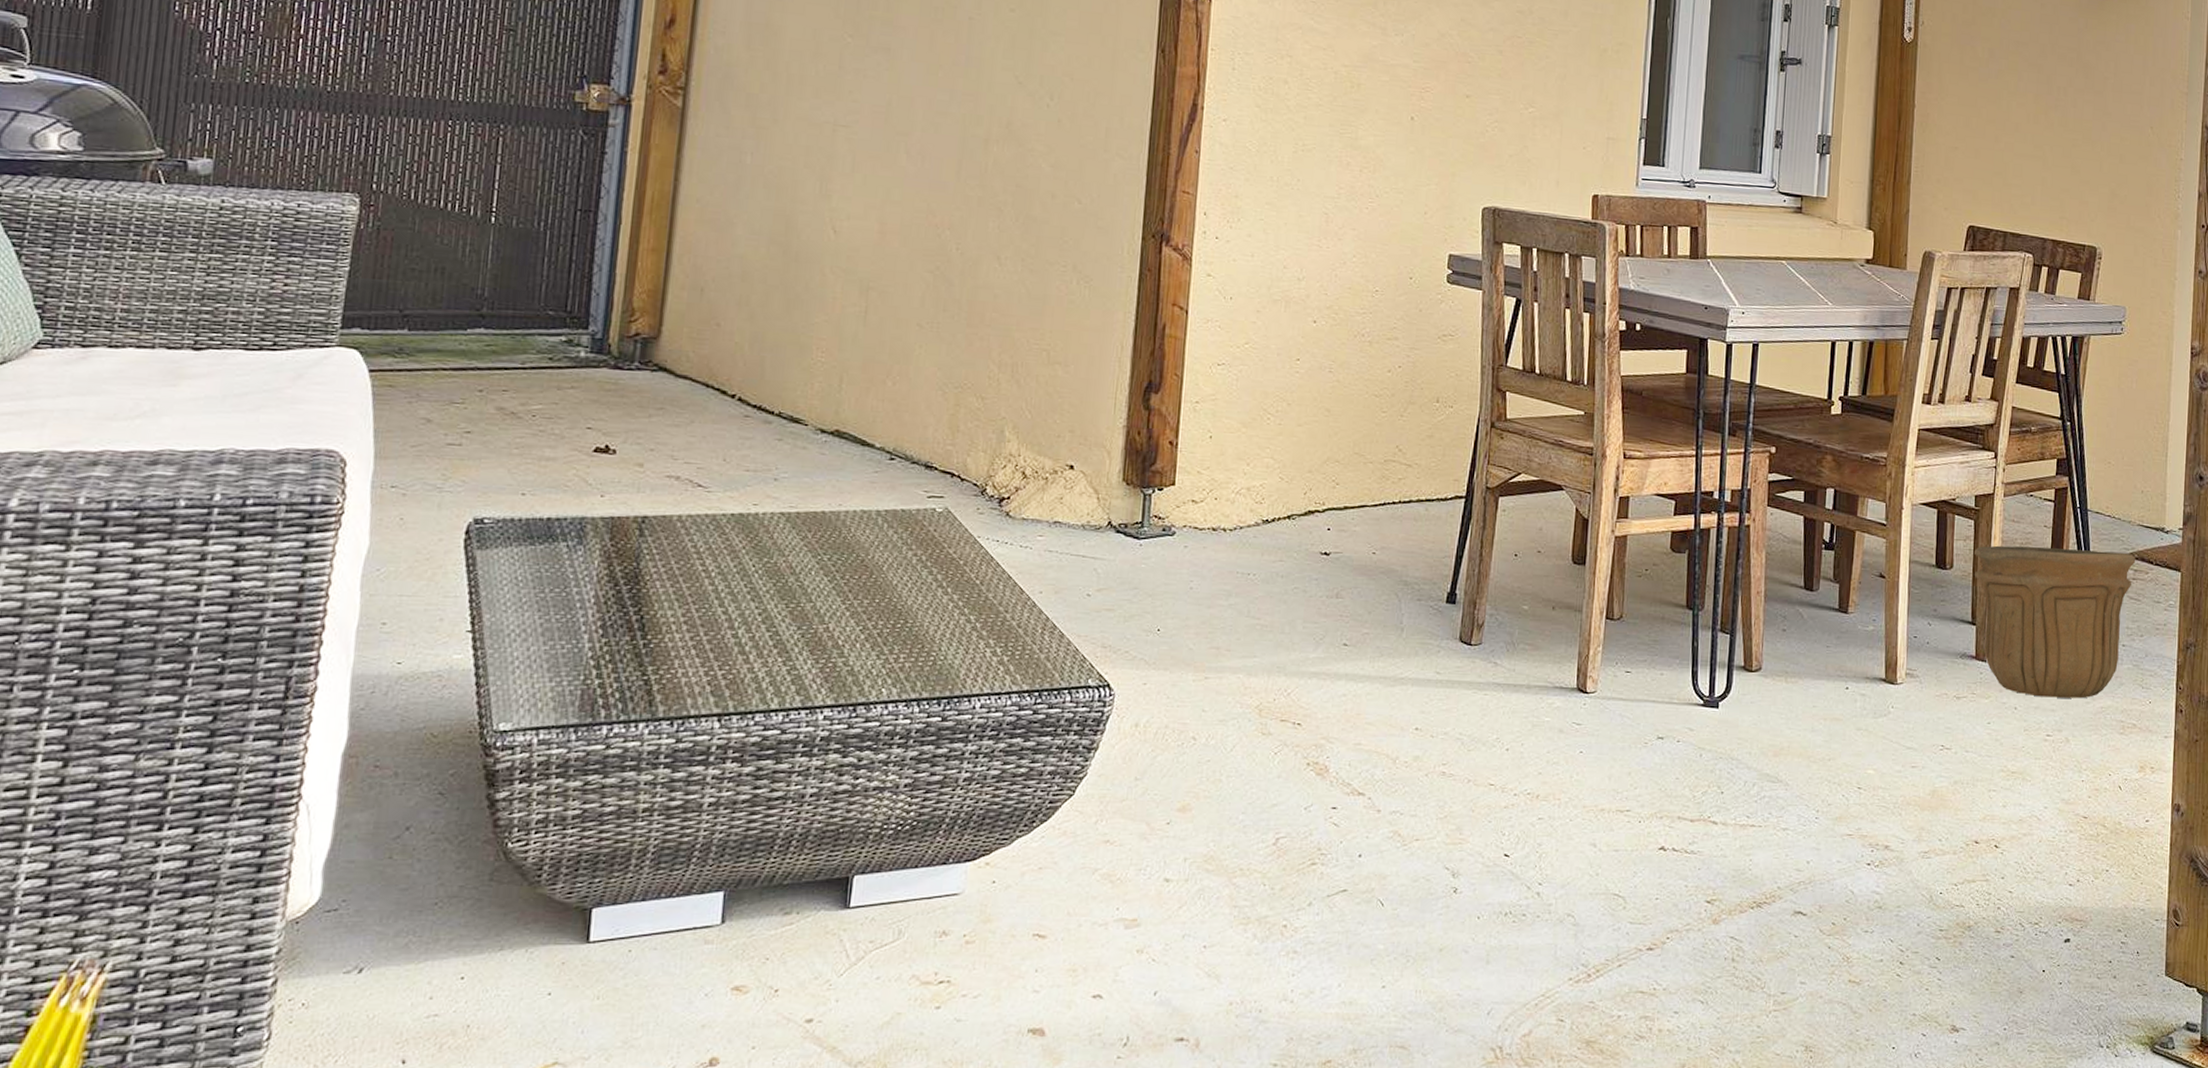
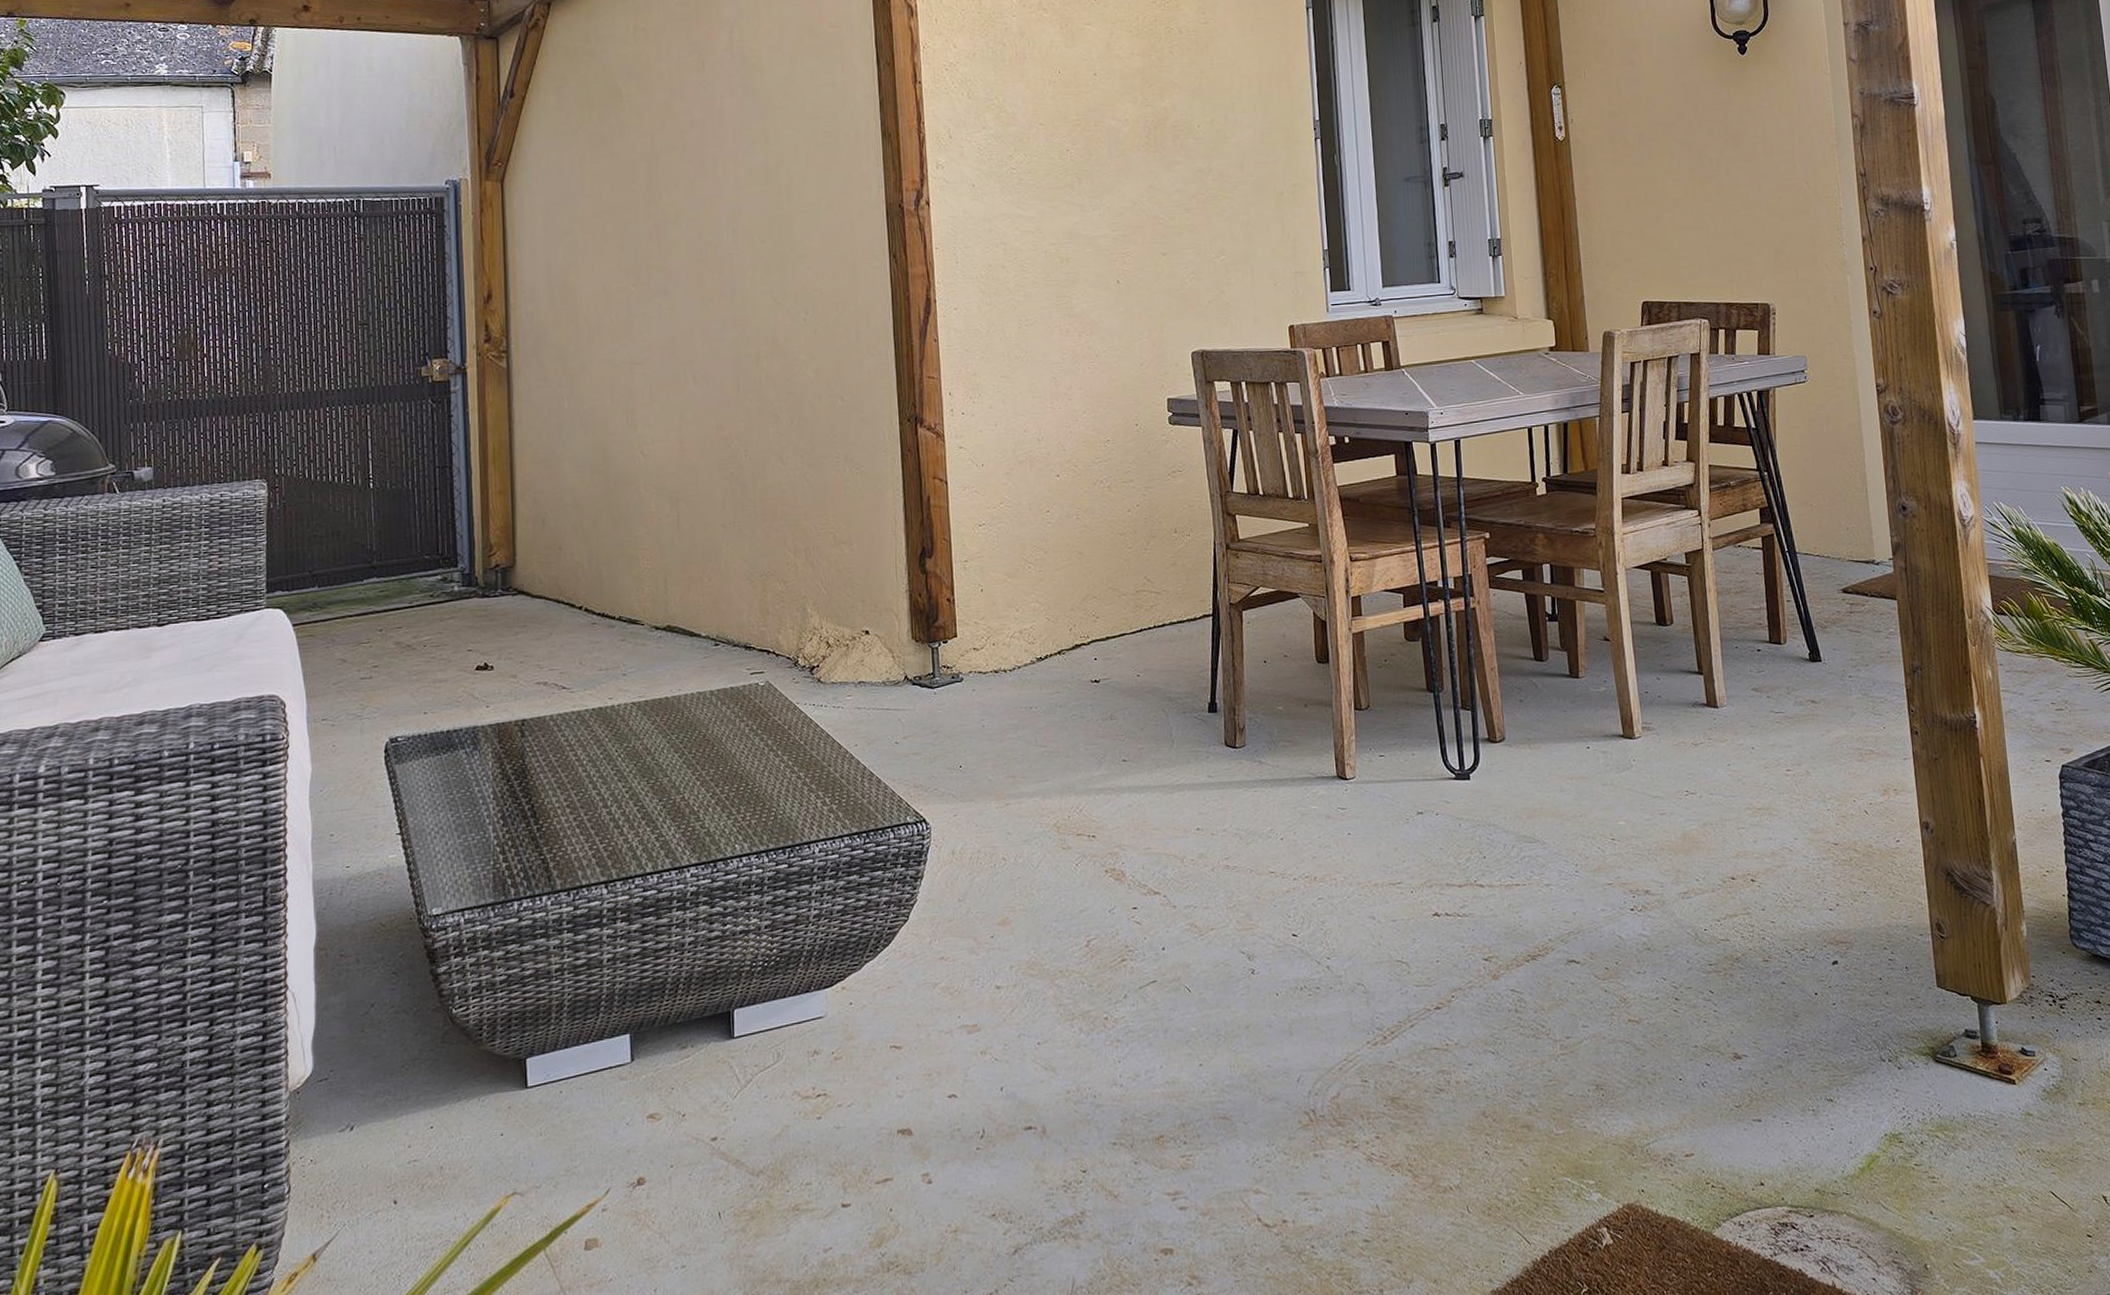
flower pot: present [1973,545,2136,699] -> none [1691,588,1851,735]

